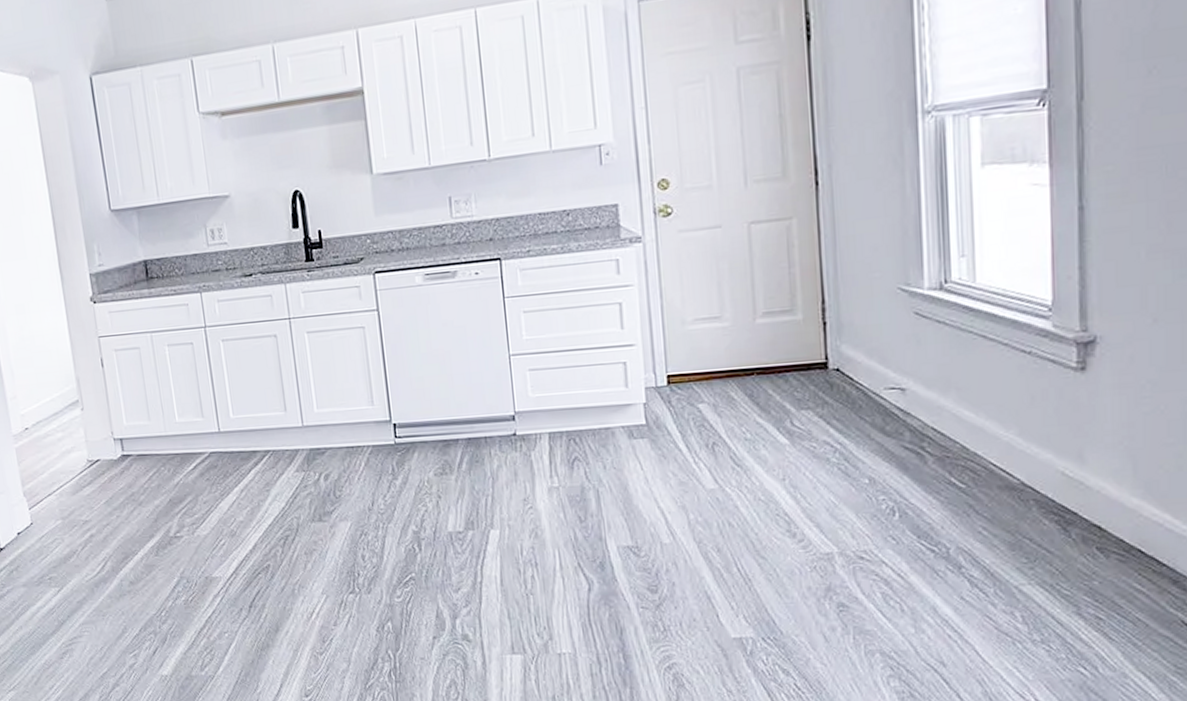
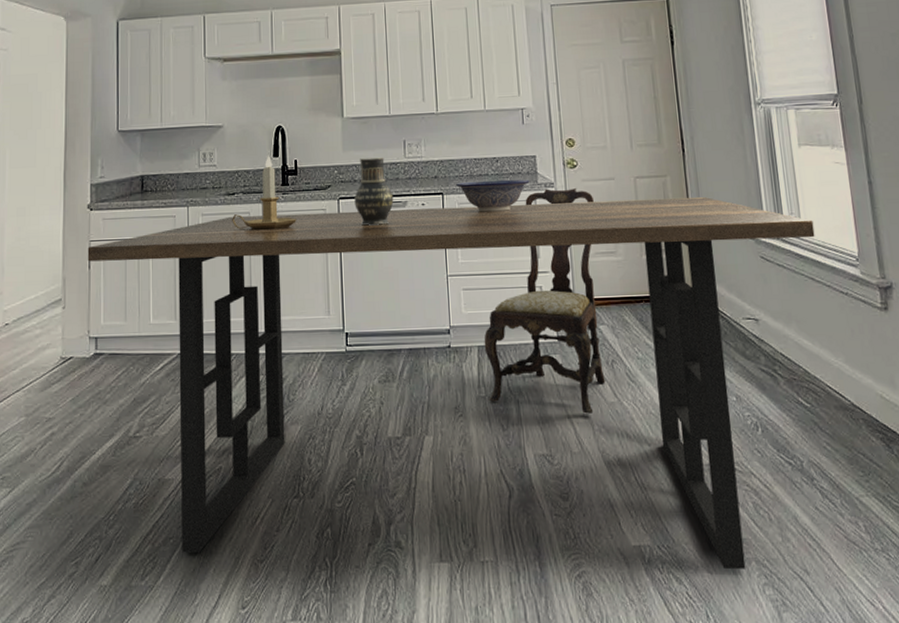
dining table: none [97,242,993,662] -> present [87,197,815,570]
candlestick: none [252,226,327,315] -> present [232,155,296,230]
vase: none [392,219,441,303] -> present [354,157,394,226]
decorative bowl: none [517,235,610,279] -> present [456,179,530,212]
dining chair: none [556,242,704,502] -> present [484,188,606,414]

